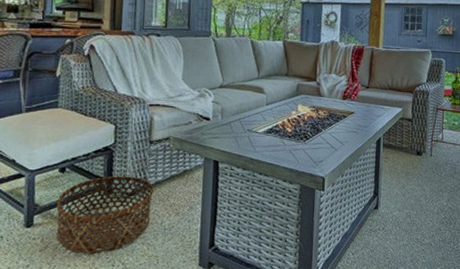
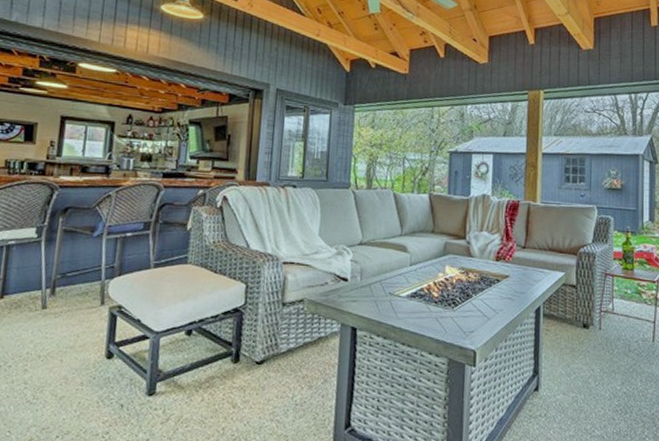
basket: present [56,176,154,254] -> none [178,341,286,429]

